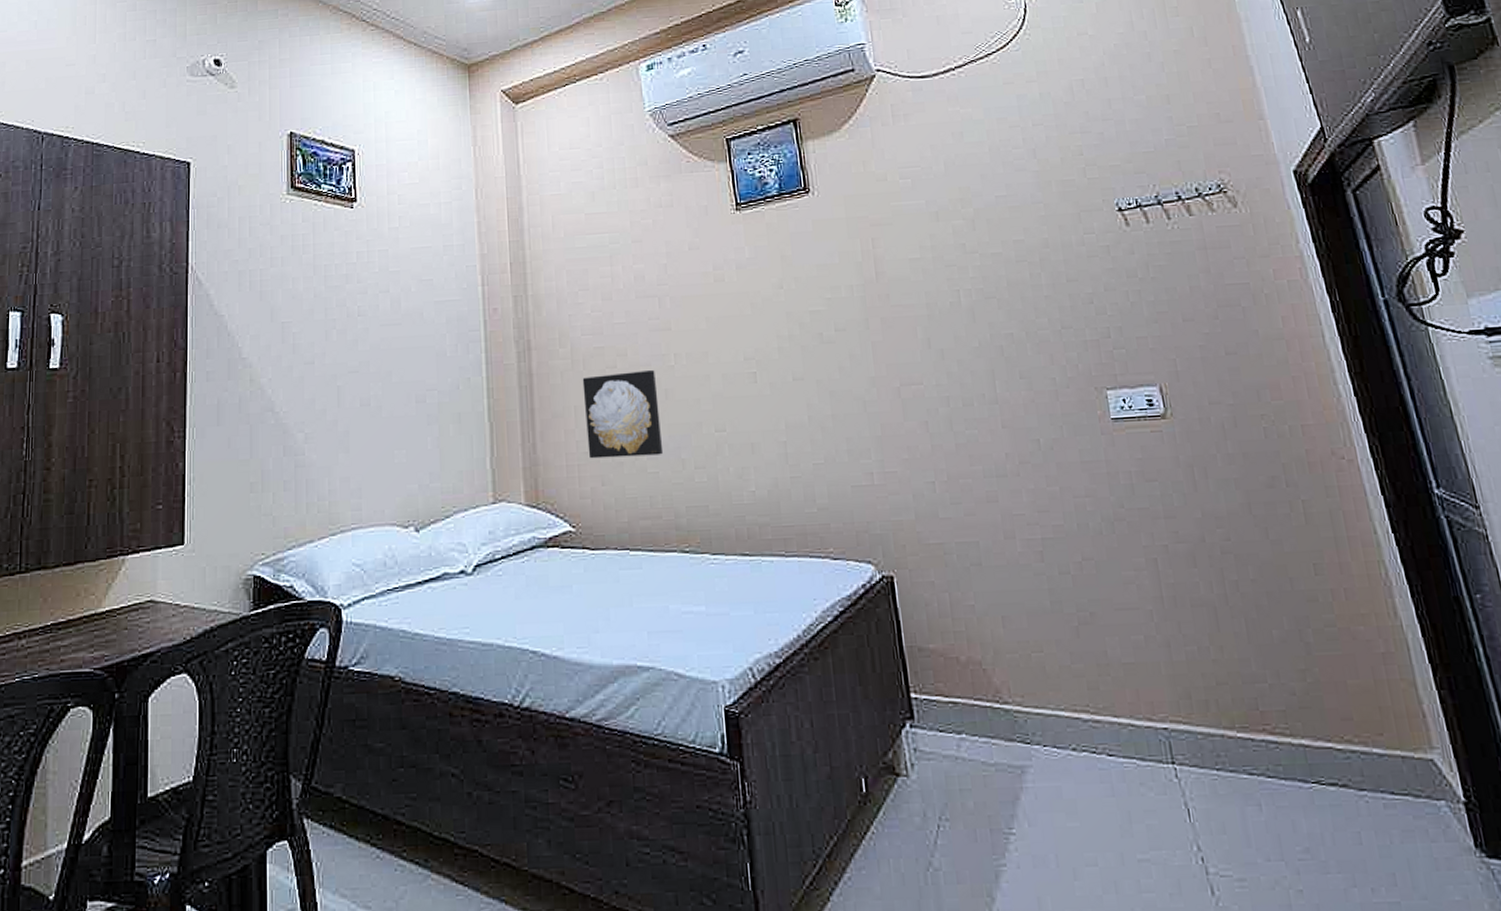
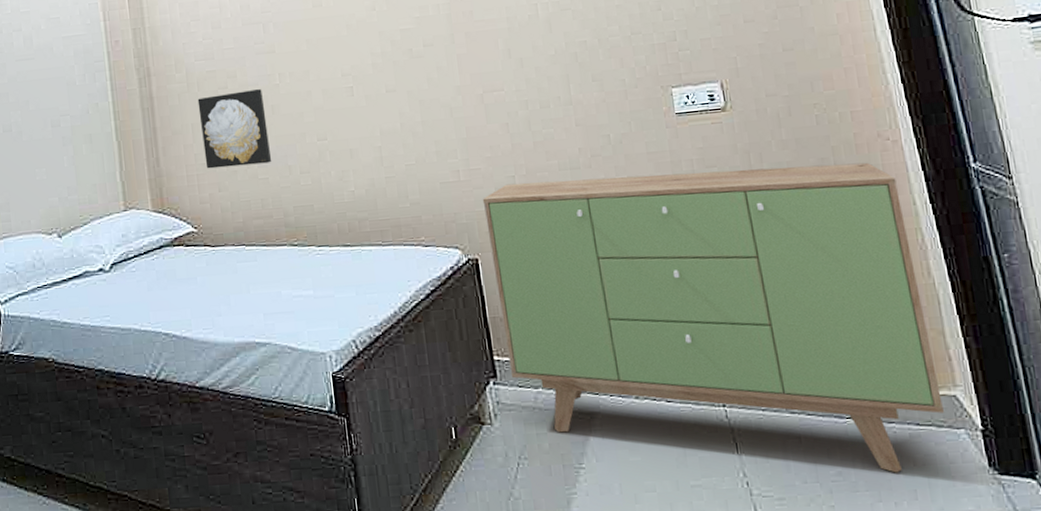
sideboard: none [898,483,1422,852] -> present [482,162,945,473]

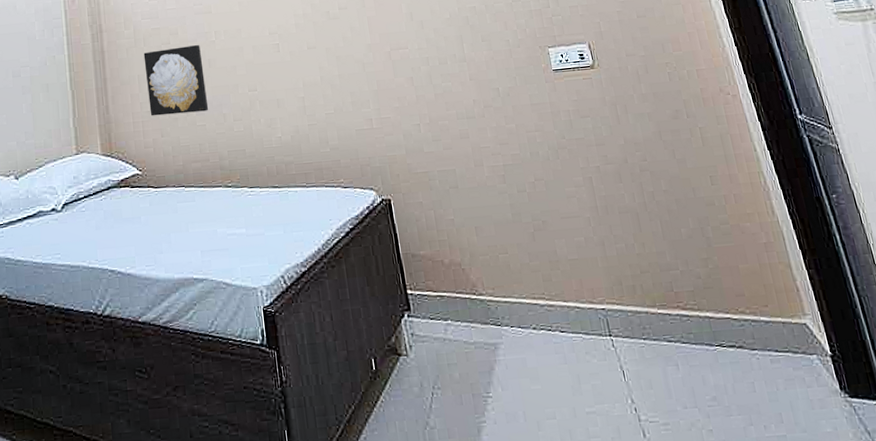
sideboard: present [482,162,945,473] -> none [392,113,799,398]

